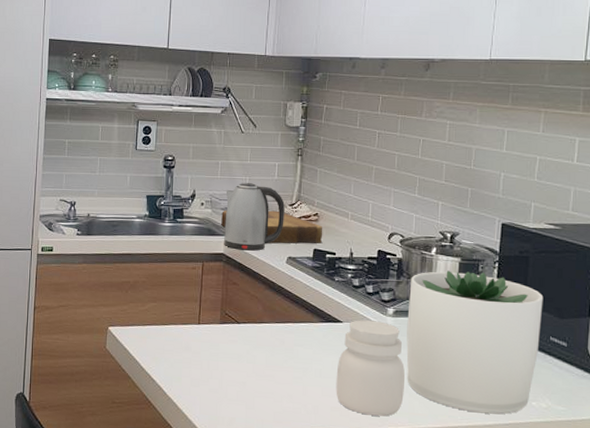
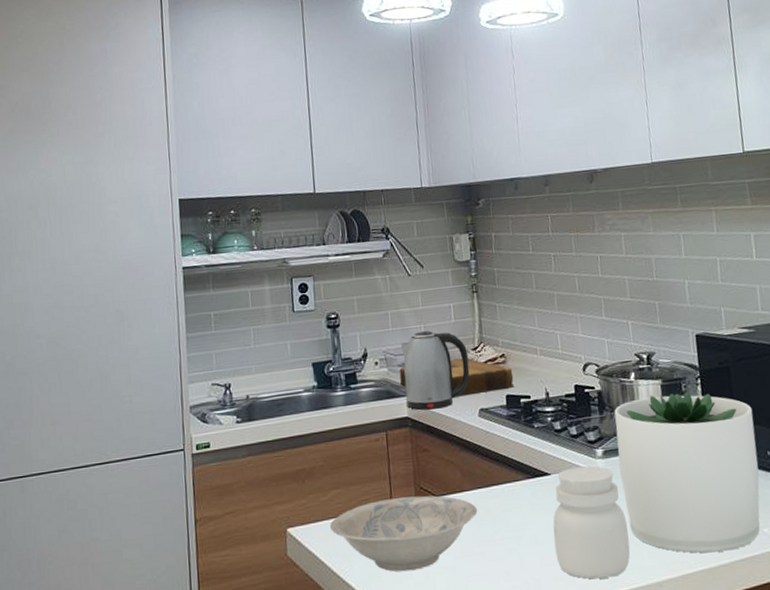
bowl: none [144,317,273,379] -> present [329,495,478,572]

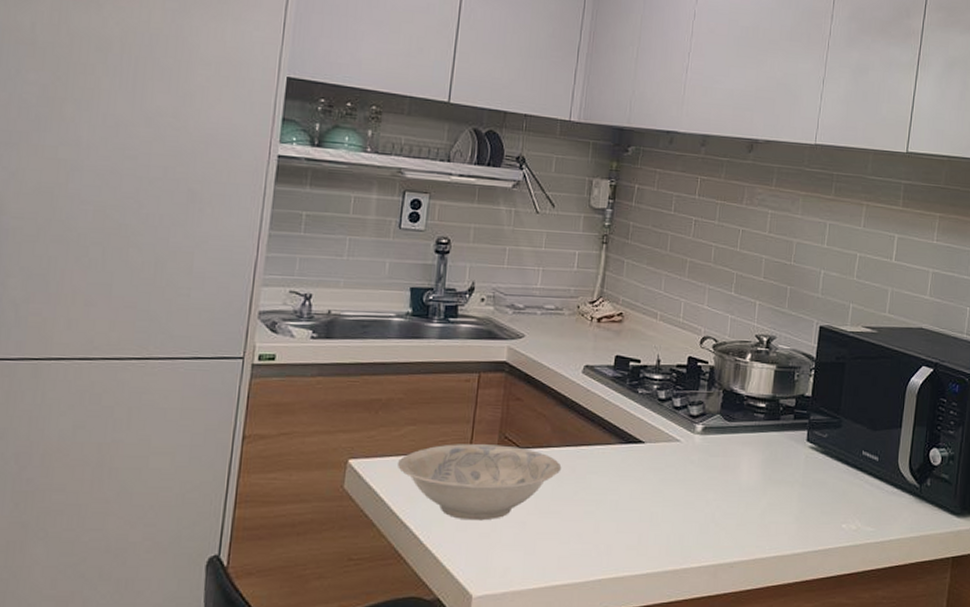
cutting board: present [399,358,514,397] -> none [505,308,628,350]
kettle: present [401,330,470,410] -> none [507,273,584,358]
jar: present [553,466,631,580] -> none [633,439,712,552]
planter: present [614,391,760,553] -> none [713,380,858,541]

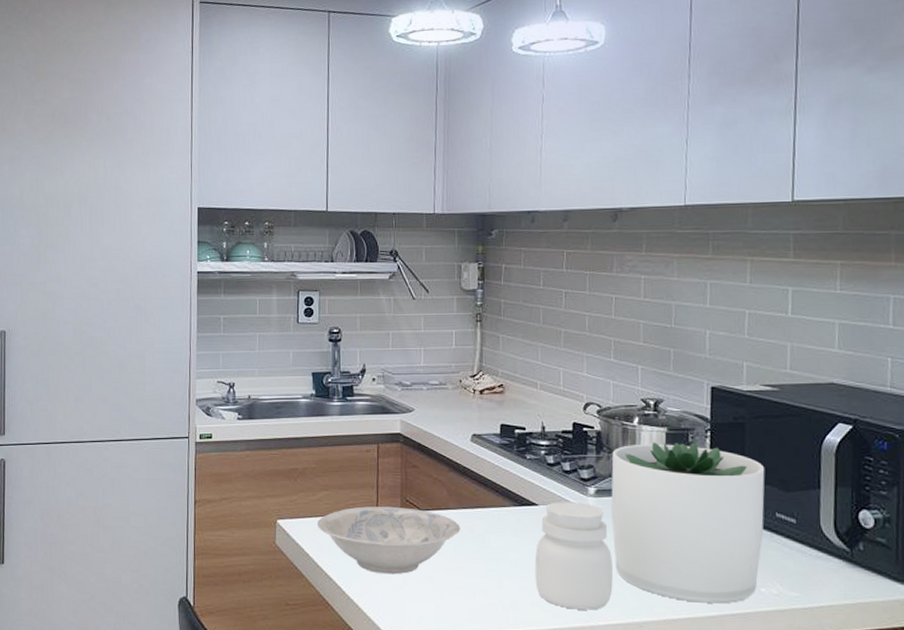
jar: none [633,439,712,552] -> present [534,502,613,610]
planter: none [713,380,858,541] -> present [611,442,765,604]

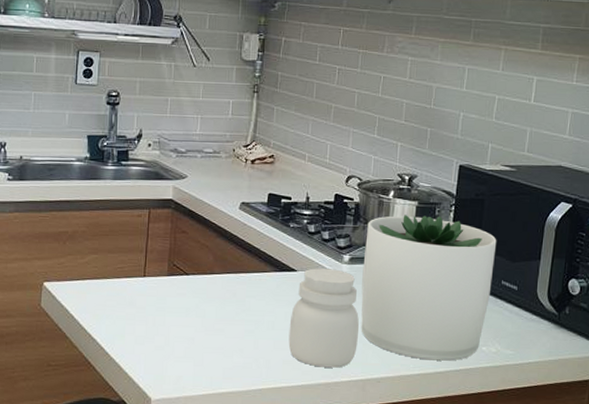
bowl: present [316,506,461,575] -> none [83,270,224,336]

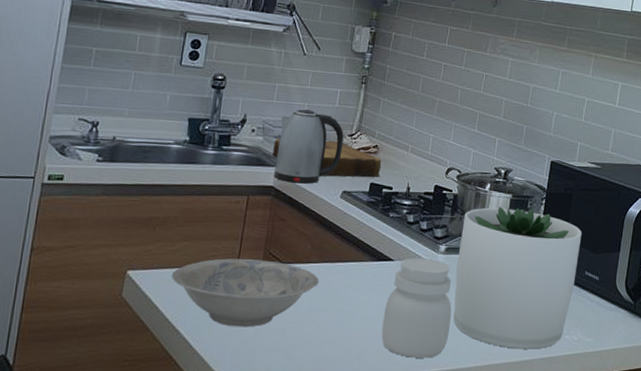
bowl: none [83,270,224,336] -> present [171,258,319,327]
cutting board: none [170,152,279,188] -> present [273,139,382,177]
kettle: none [172,121,239,196] -> present [274,108,344,184]

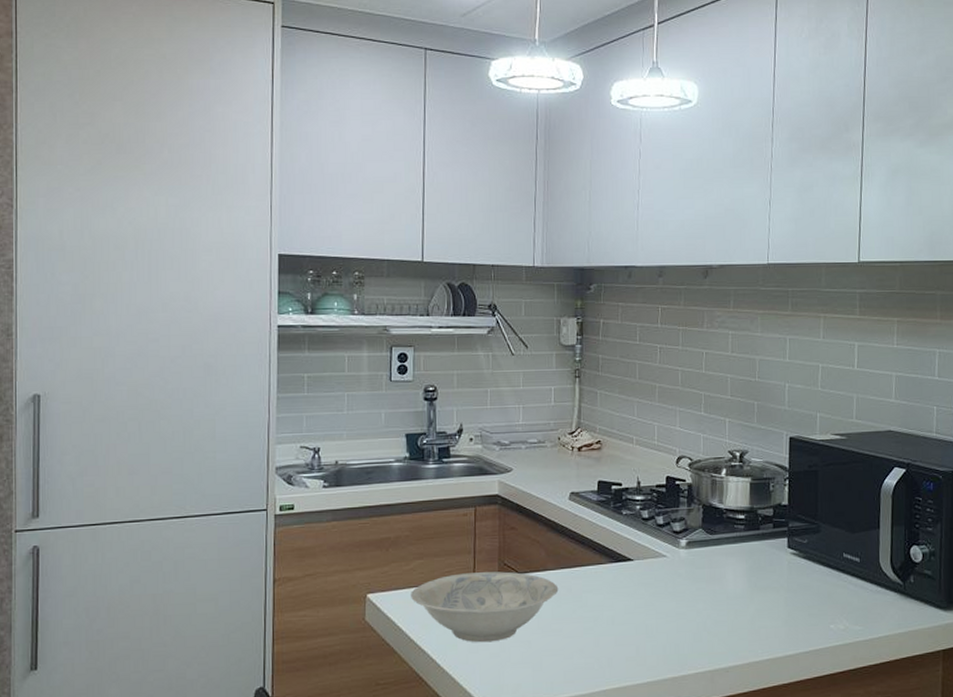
cutting board: present [273,139,382,177] -> none [494,441,607,479]
kettle: present [274,108,344,184] -> none [497,410,564,489]
jar: present [381,258,452,358] -> none [630,555,702,661]
planter: present [453,207,582,350] -> none [701,491,835,644]

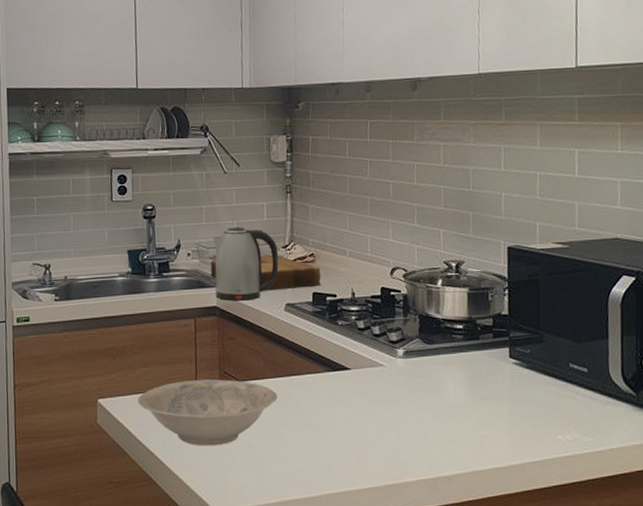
cutting board: none [494,441,607,479] -> present [210,254,321,291]
kettle: none [497,410,564,489] -> present [214,226,279,301]

